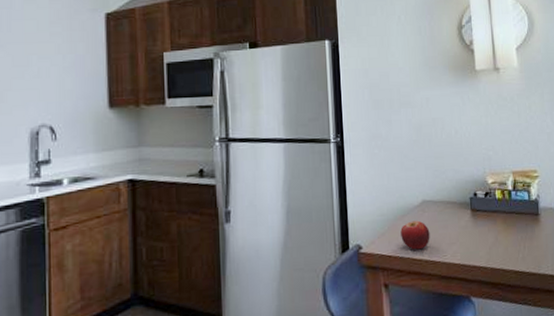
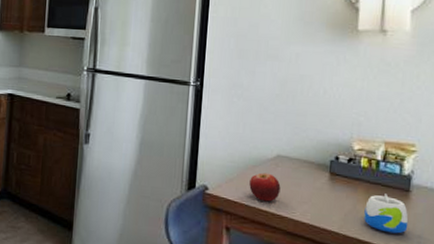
mug: none [505,220,543,258] -> present [364,193,409,234]

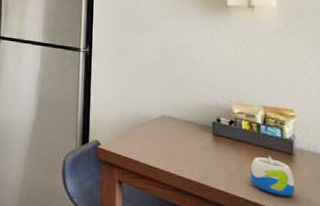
fruit: present [249,172,281,202] -> none [138,131,167,159]

